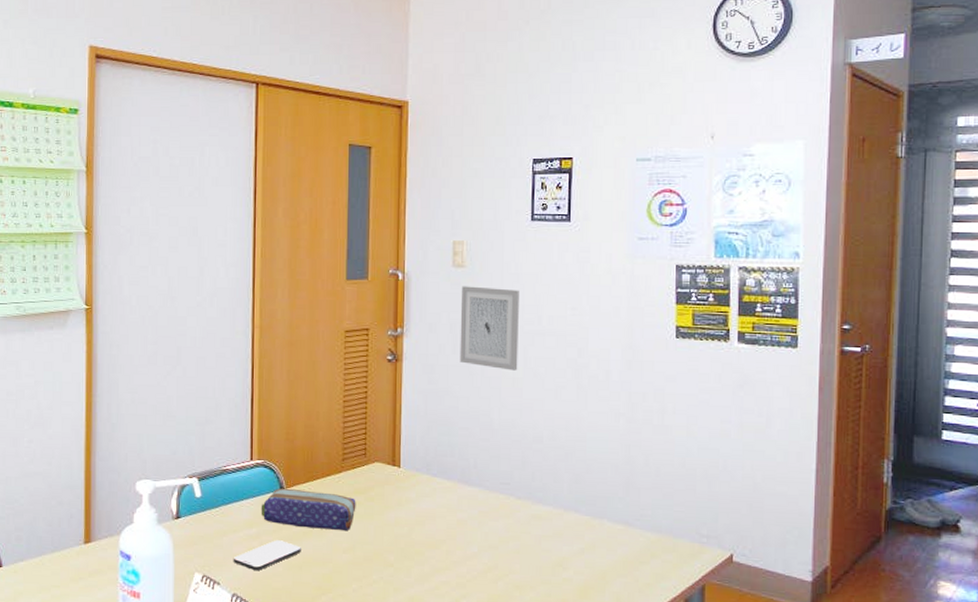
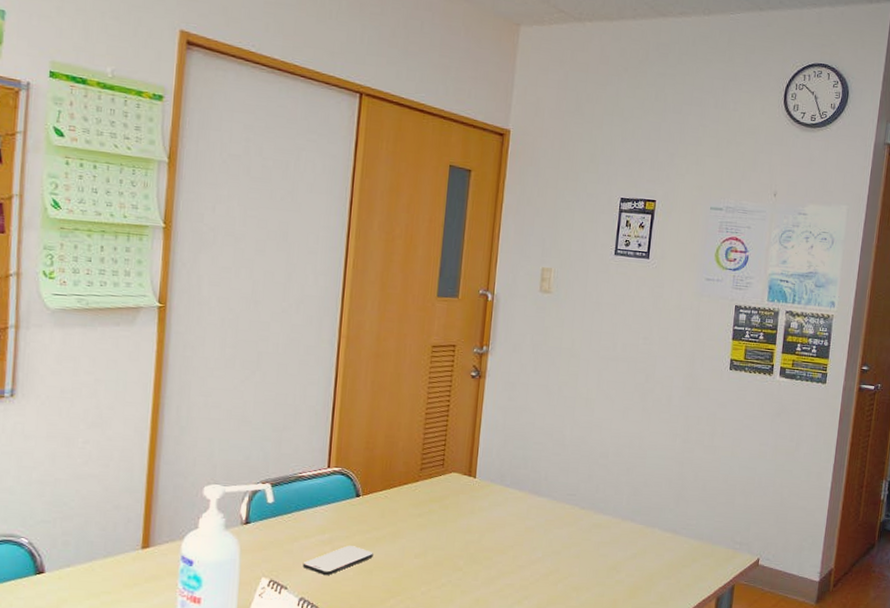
pencil case: present [261,488,356,532] -> none [334,495,431,538]
wall art: present [460,286,519,371] -> none [539,311,599,392]

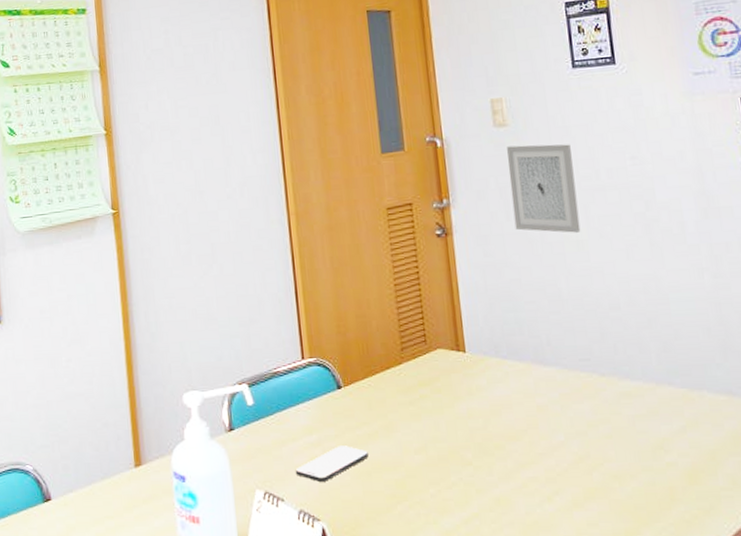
wall art: none [539,311,599,392] -> present [507,144,581,233]

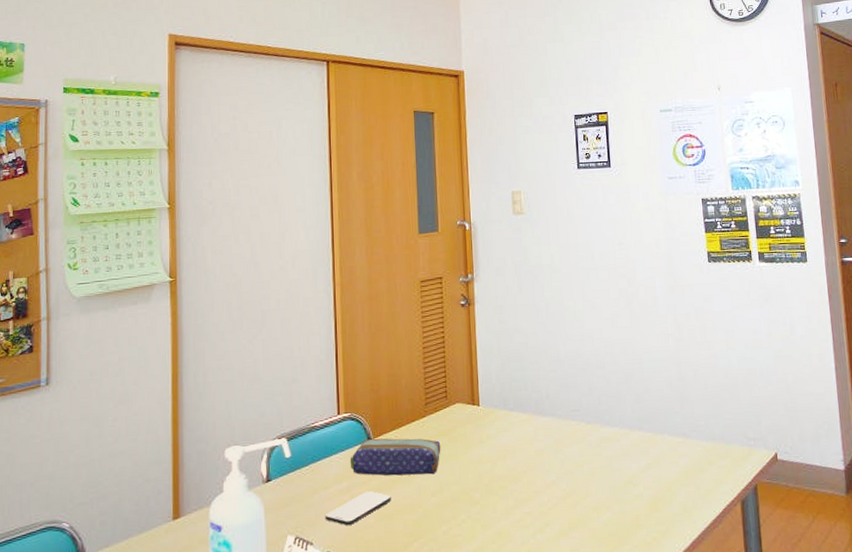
pencil case: none [318,386,423,430] -> present [350,438,441,476]
wall art: present [507,144,581,233] -> none [522,230,578,305]

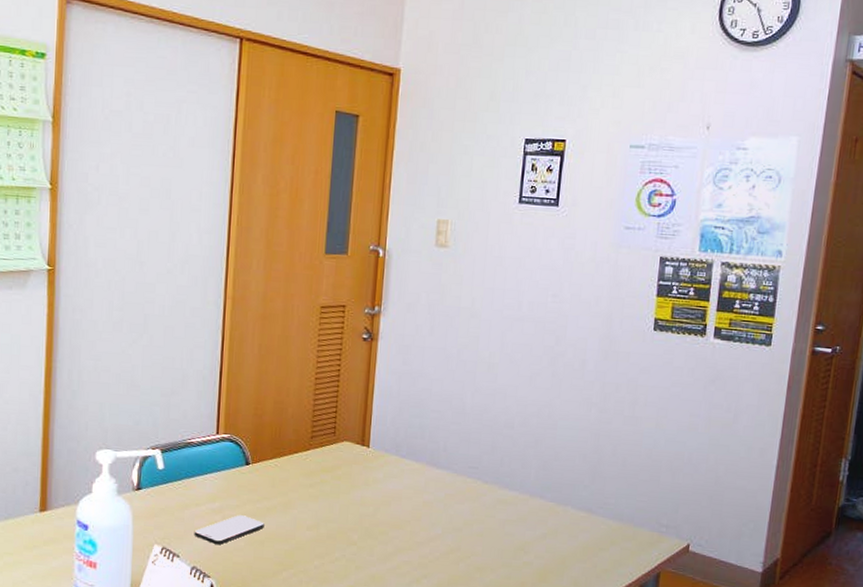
pencil case: present [350,438,441,476] -> none [224,463,323,509]

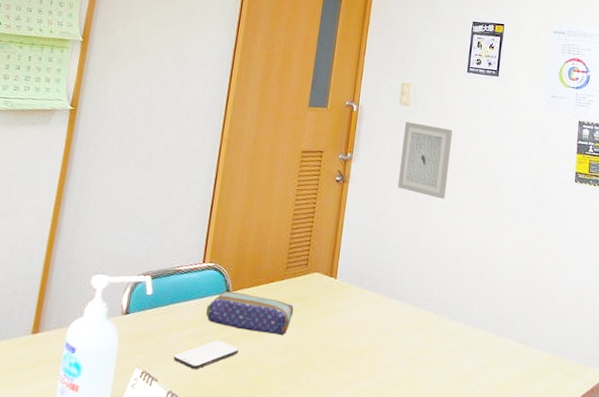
pencil case: none [224,463,323,509] -> present [205,291,294,336]
wall art: none [436,267,501,356] -> present [397,122,453,199]

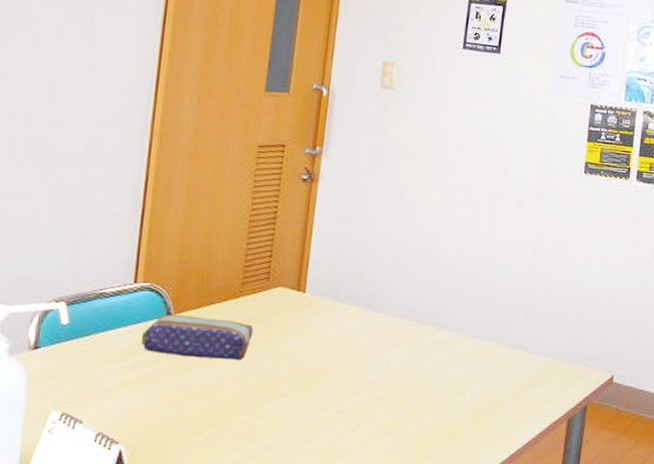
smartphone: present [173,340,239,369] -> none [101,371,186,405]
wall art: present [397,122,453,199] -> none [378,108,445,197]

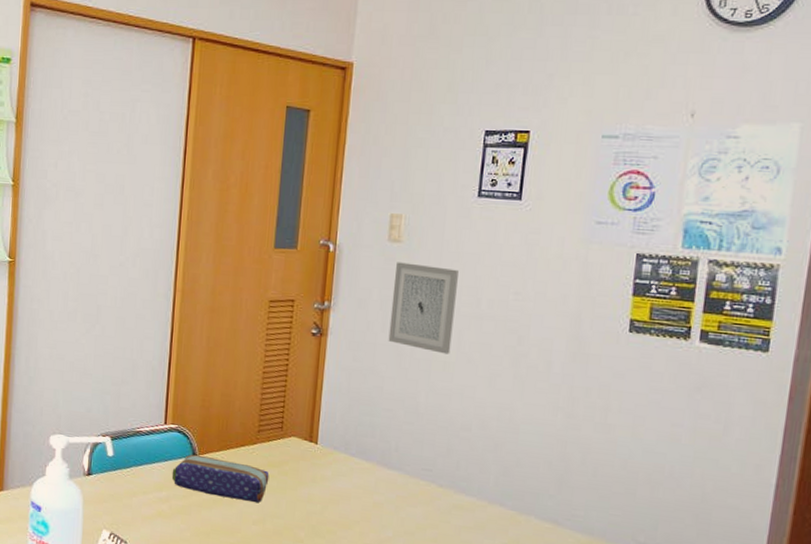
wall art: none [378,108,445,197] -> present [388,262,459,354]

